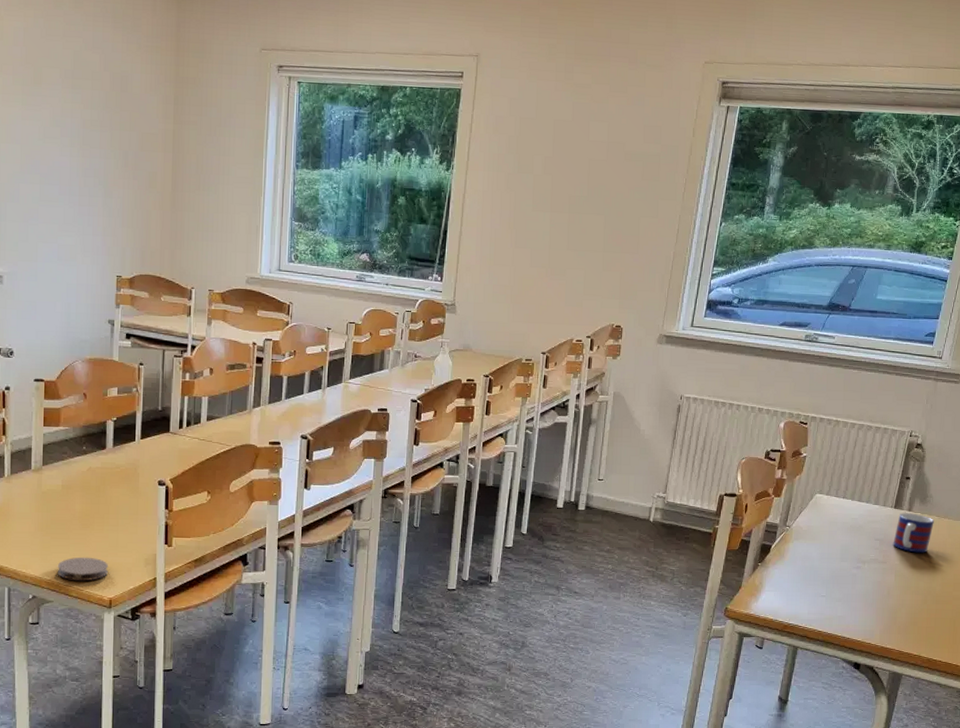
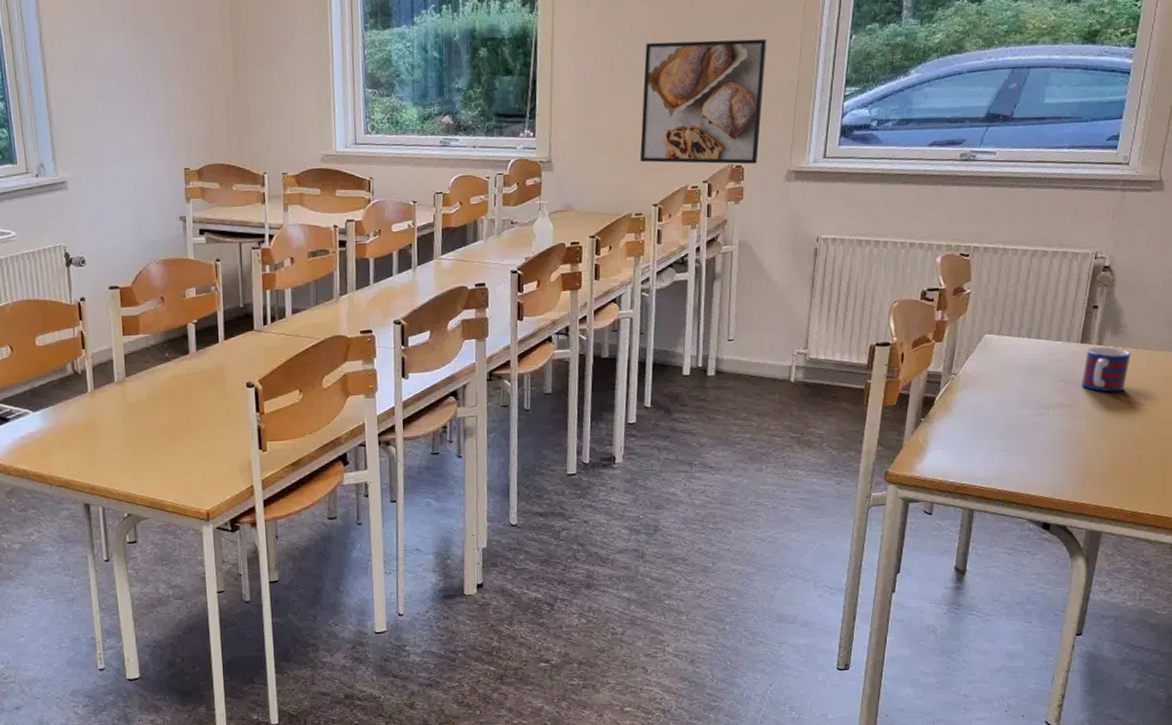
coaster: present [57,557,108,582] -> none [150,469,203,495]
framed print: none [533,209,650,326] -> present [639,38,767,165]

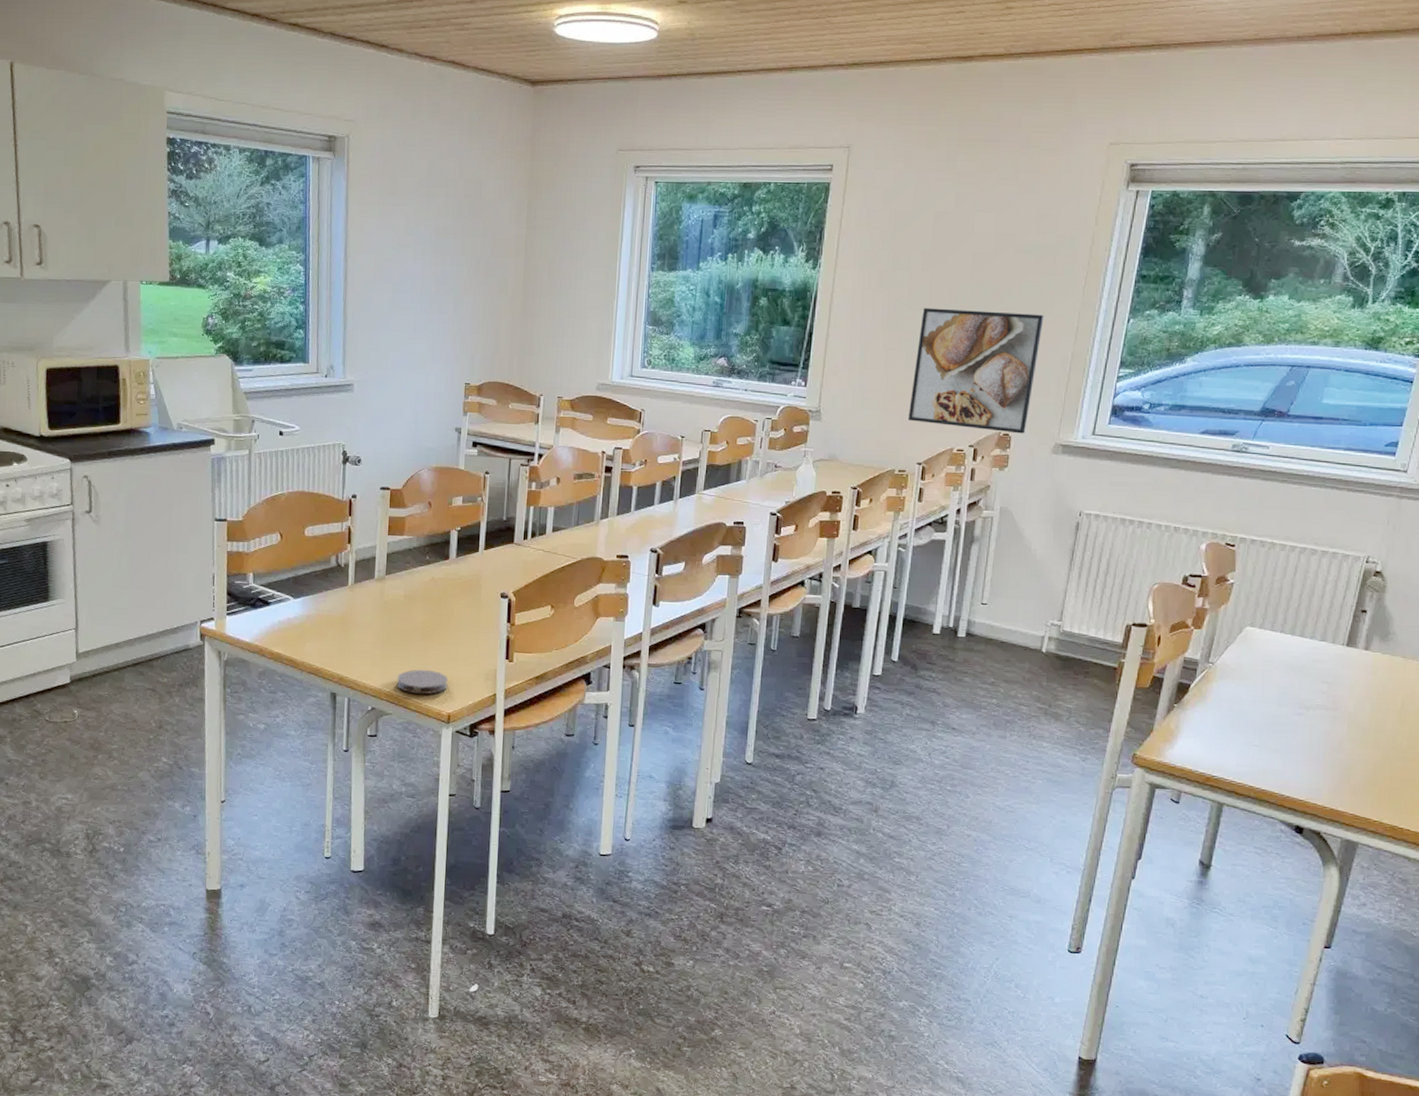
coaster: none [150,469,203,495] -> present [396,669,448,695]
mug: present [1081,346,1131,392] -> none [1345,651,1399,700]

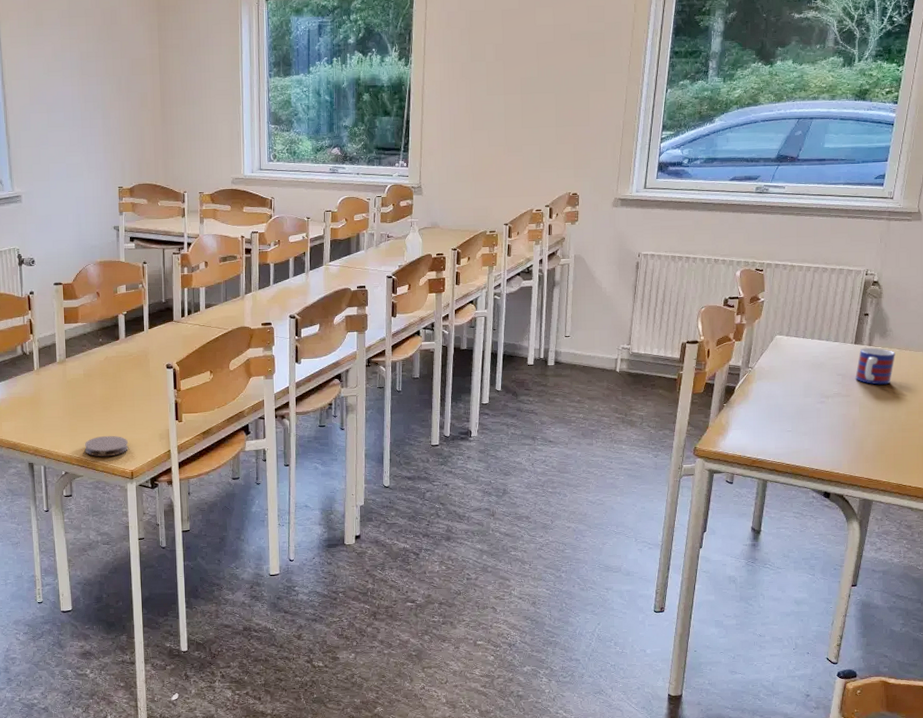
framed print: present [907,307,1044,434] -> none [493,90,599,193]
mug: none [1345,651,1399,700] -> present [855,347,895,385]

